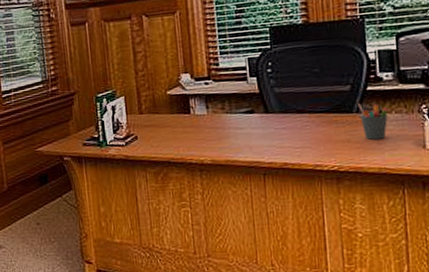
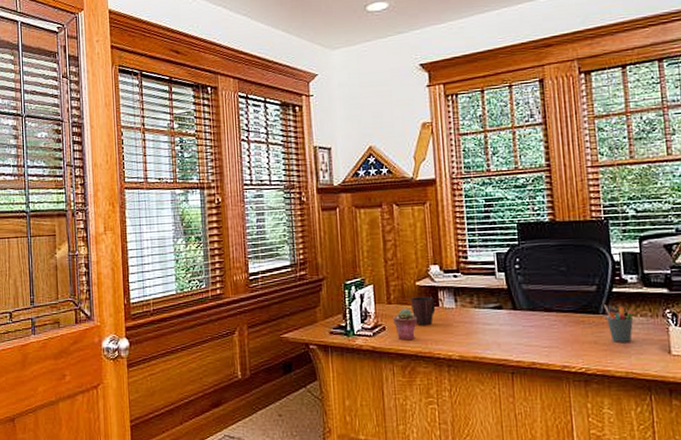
potted succulent: none [145,117,169,149] -> present [393,308,417,341]
mug: none [161,104,187,133] -> present [410,296,436,325]

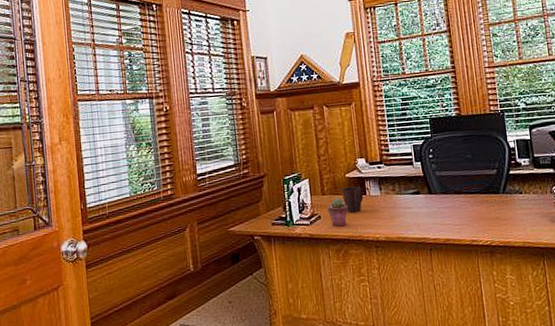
pen holder: present [604,304,634,342] -> none [503,185,528,217]

